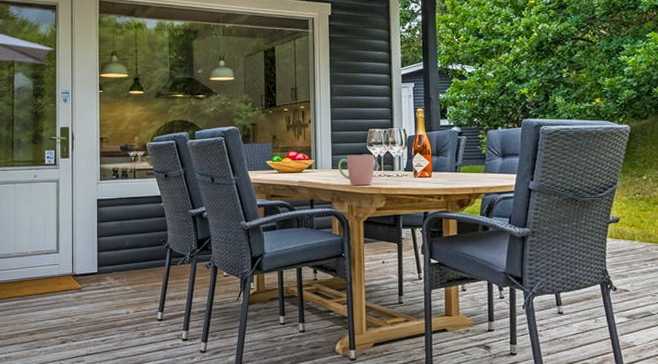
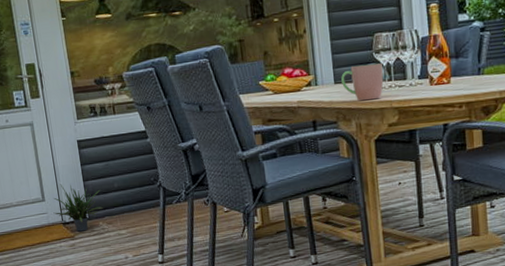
potted plant: none [65,238,112,284] -> present [53,184,103,232]

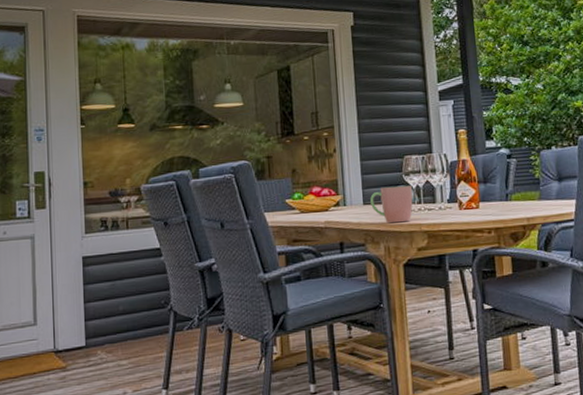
potted plant: present [53,184,103,232] -> none [44,305,103,362]

